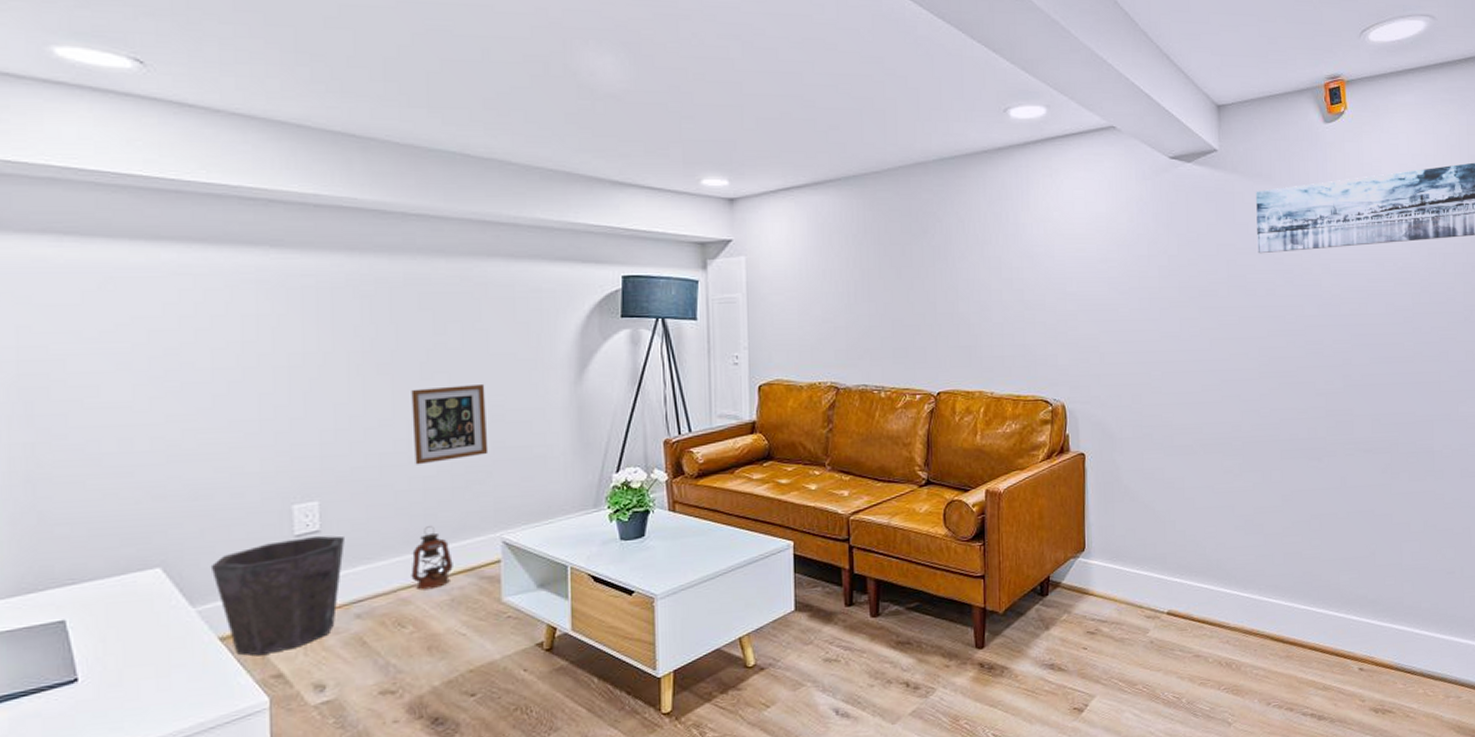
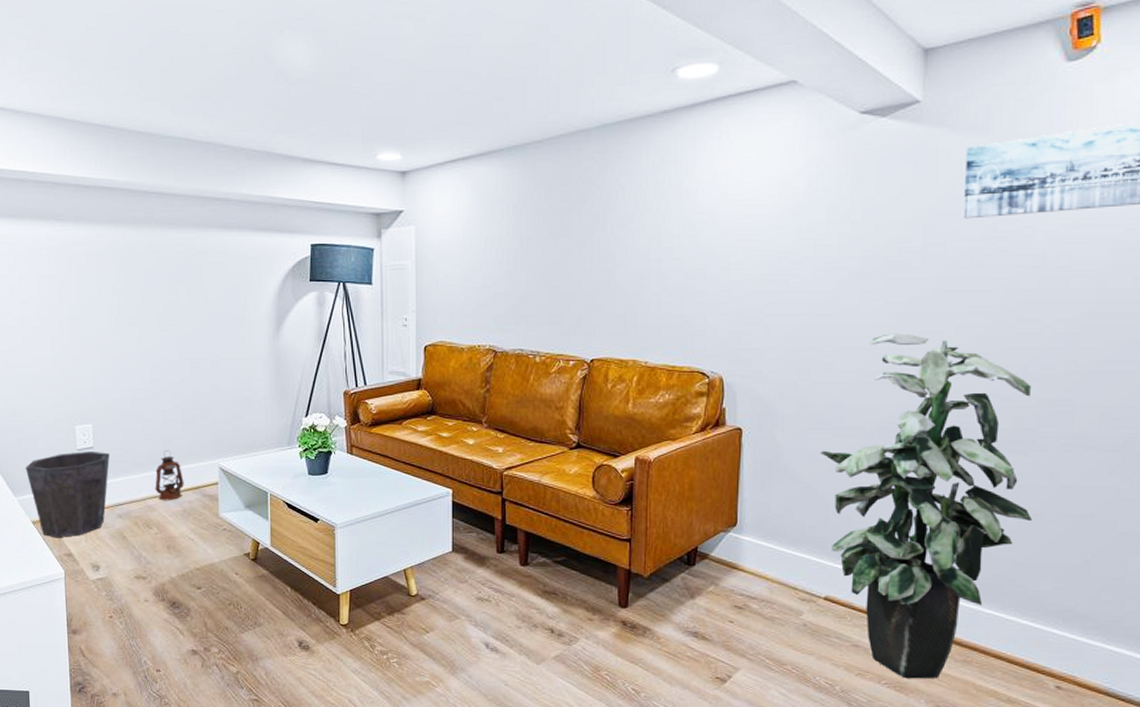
picture frame: present [411,383,489,465] -> none [153,335,209,400]
indoor plant: none [1155,356,1330,682] -> present [820,333,1033,679]

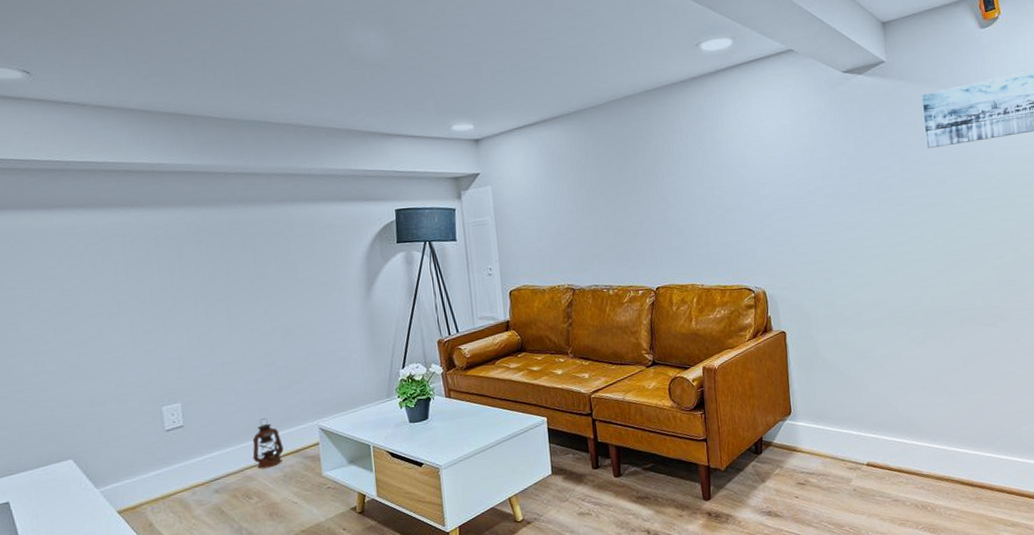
waste bin: present [25,450,110,538] -> none [107,429,202,525]
indoor plant: present [820,333,1033,679] -> none [848,240,1008,521]

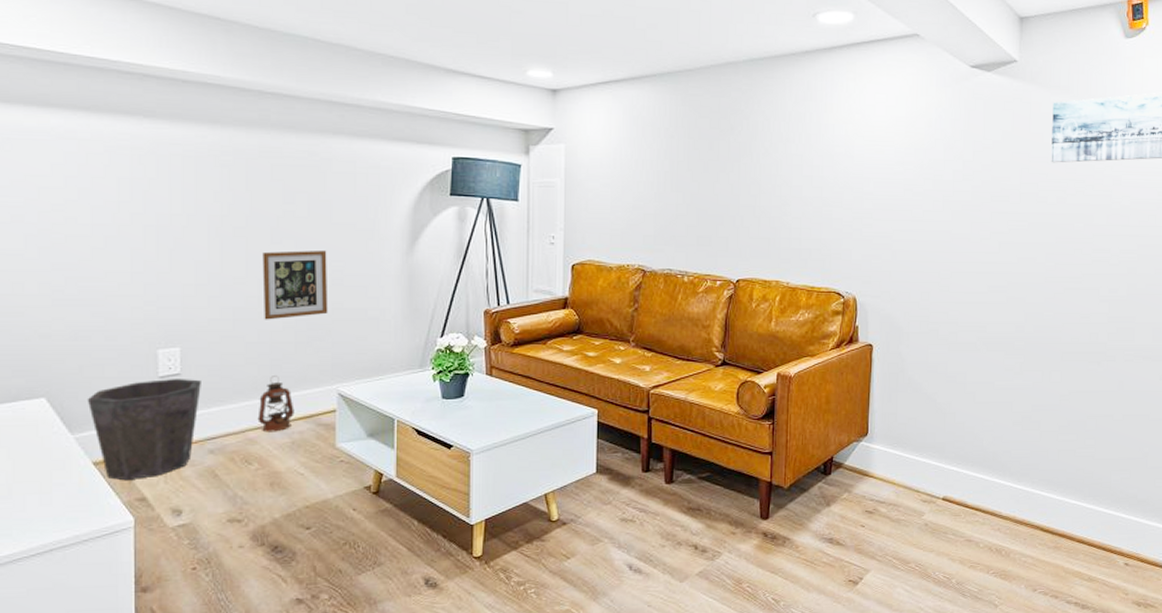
waste bin: none [107,429,202,525] -> present [87,378,201,481]
picture frame: none [242,303,304,371] -> present [262,249,328,320]

